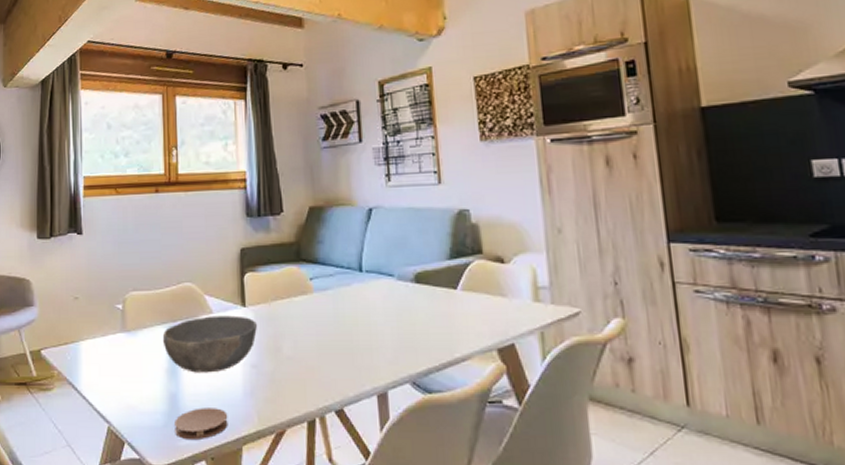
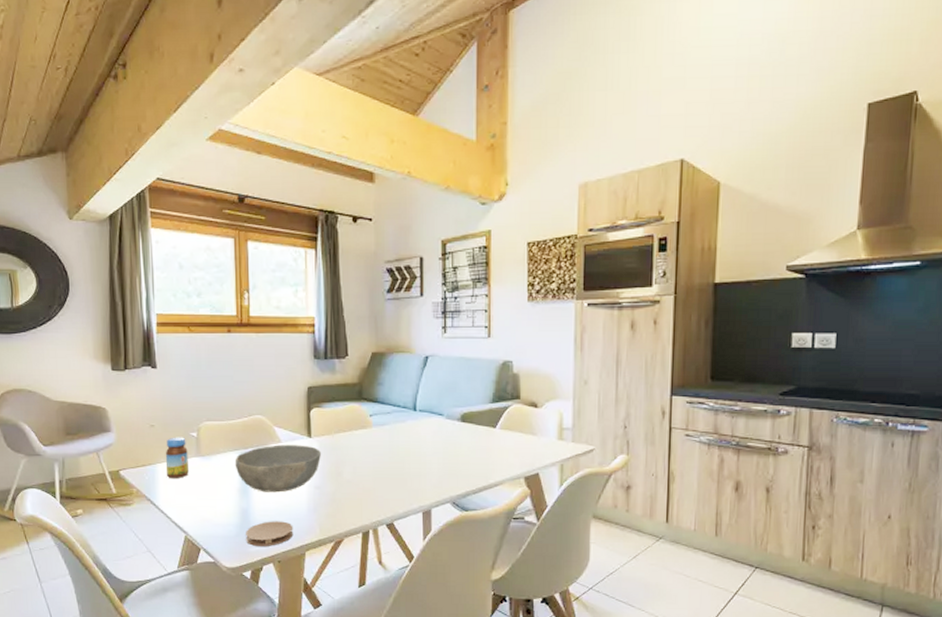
jar: none [89,310,113,358] -> present [165,437,189,478]

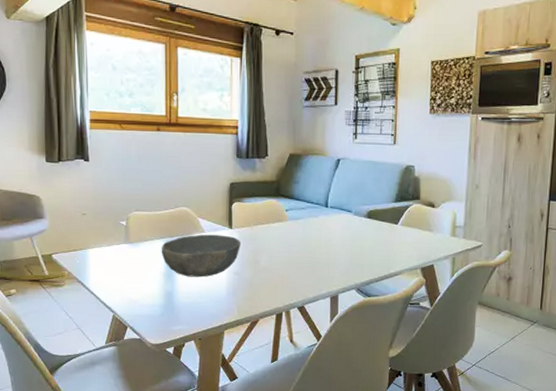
jar: present [165,437,189,478] -> none [95,225,118,263]
coaster: present [246,521,294,546] -> none [170,302,214,325]

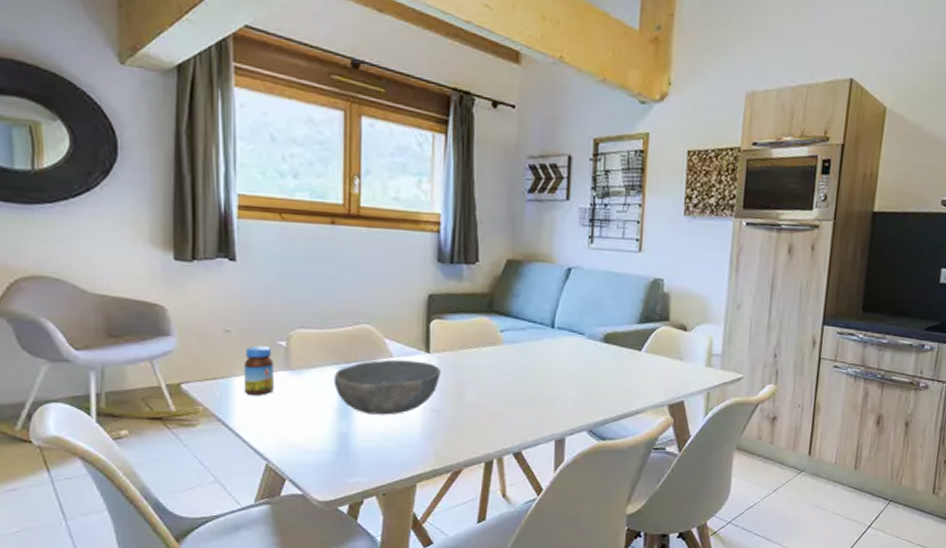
jar: none [95,225,118,263] -> present [243,345,274,395]

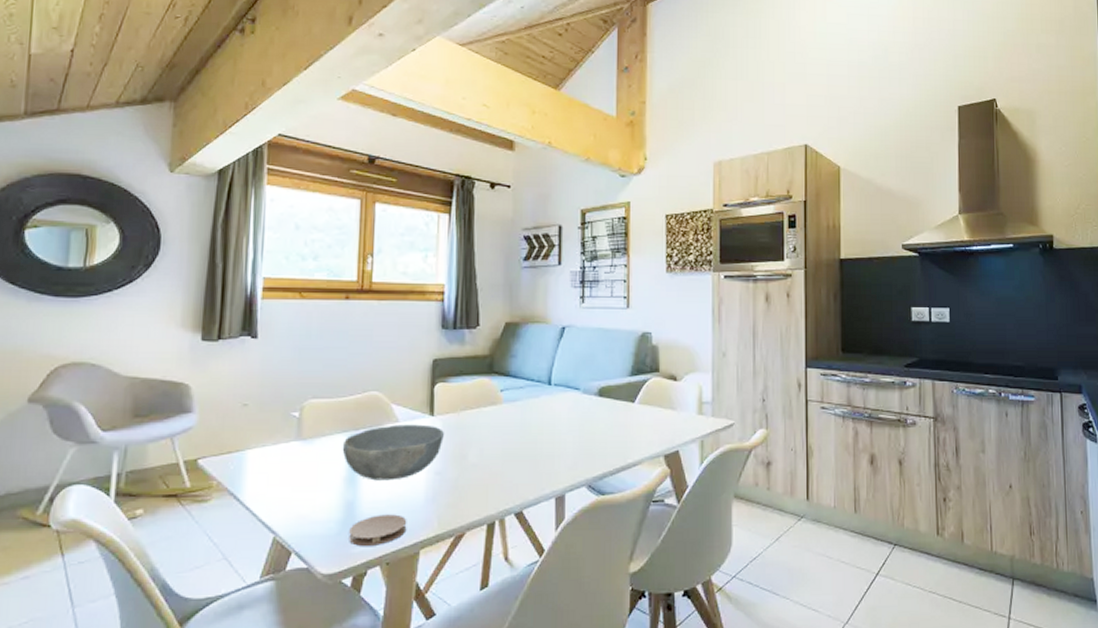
jar: present [243,345,274,395] -> none [256,417,286,467]
coaster: none [344,447,403,477] -> present [349,514,407,546]

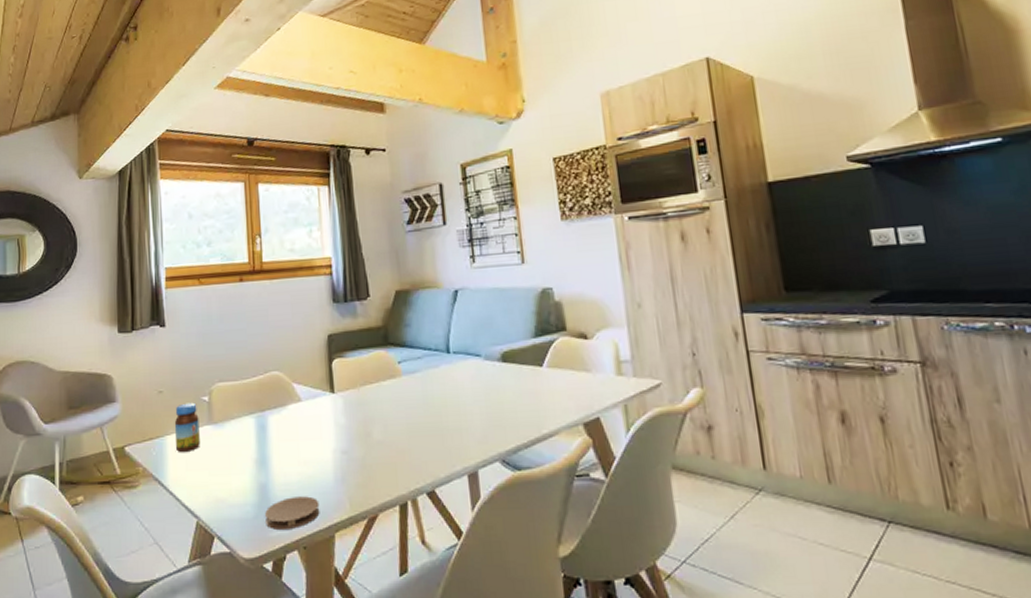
jar: none [256,417,286,467] -> present [174,402,200,452]
bowl: present [342,424,444,481] -> none [250,402,347,462]

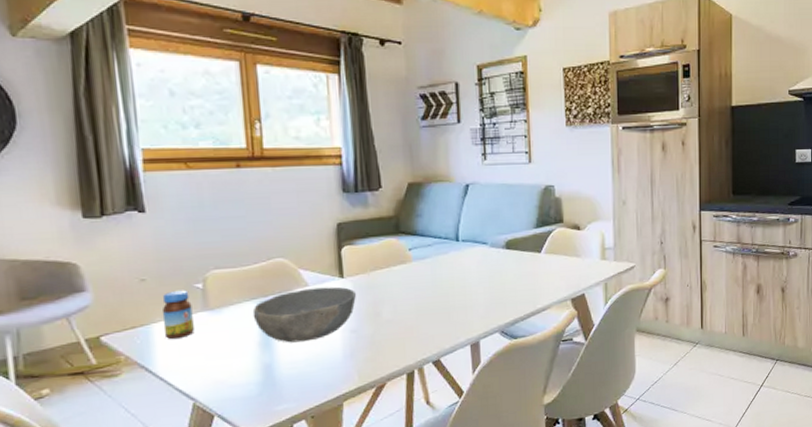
bowl: none [250,402,347,462] -> present [252,286,356,343]
coaster: present [265,496,320,530] -> none [270,372,328,404]

